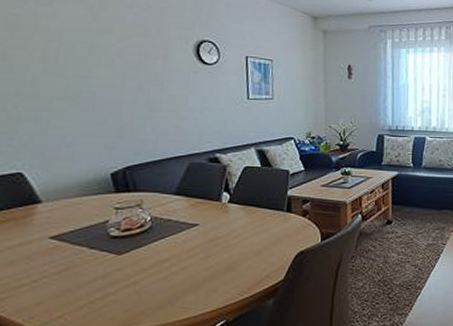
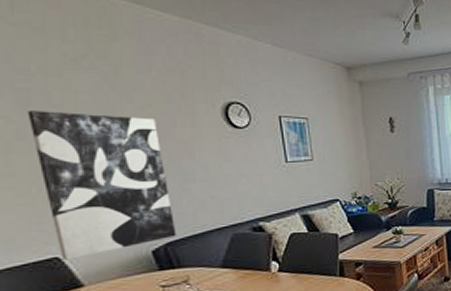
wall art: none [14,34,137,176] -> present [27,111,177,260]

